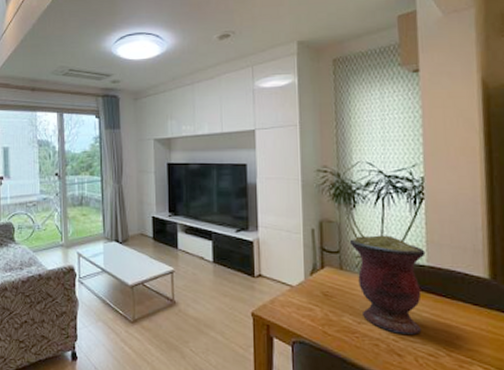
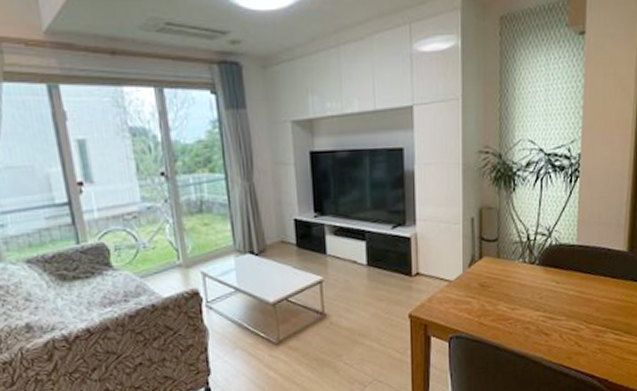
vase: present [349,235,426,335] -> none [507,217,576,315]

